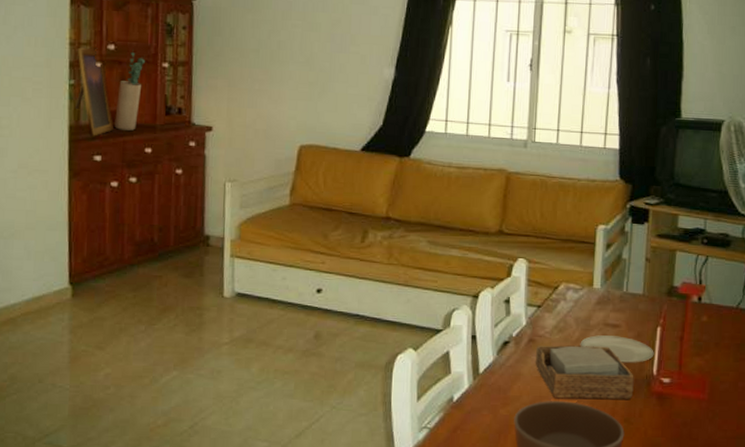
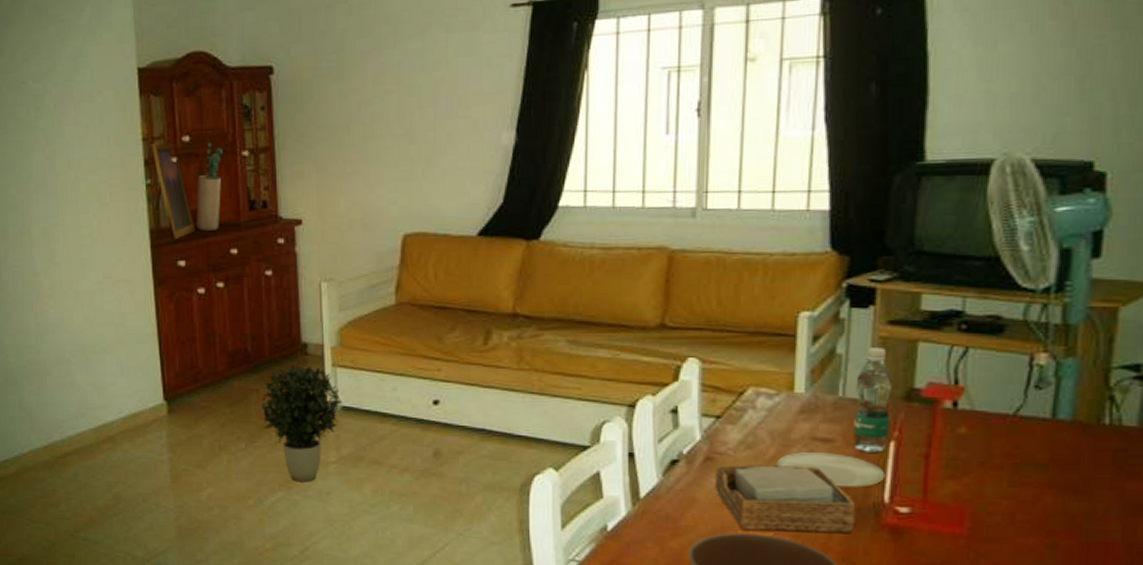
potted plant: none [163,254,238,362] -> present [261,364,343,483]
bottle: none [633,254,660,336] -> present [853,348,893,453]

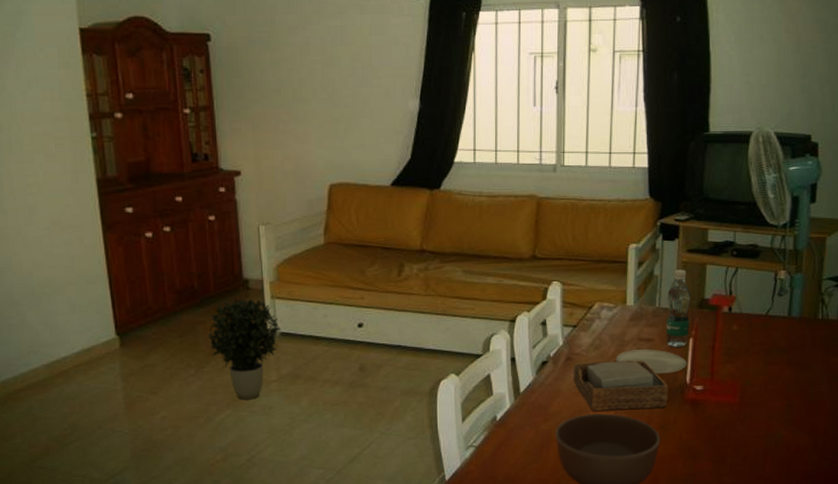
picture frame: present [151,142,195,240] -> none [95,98,141,188]
vase: present [196,138,223,232] -> none [141,96,166,181]

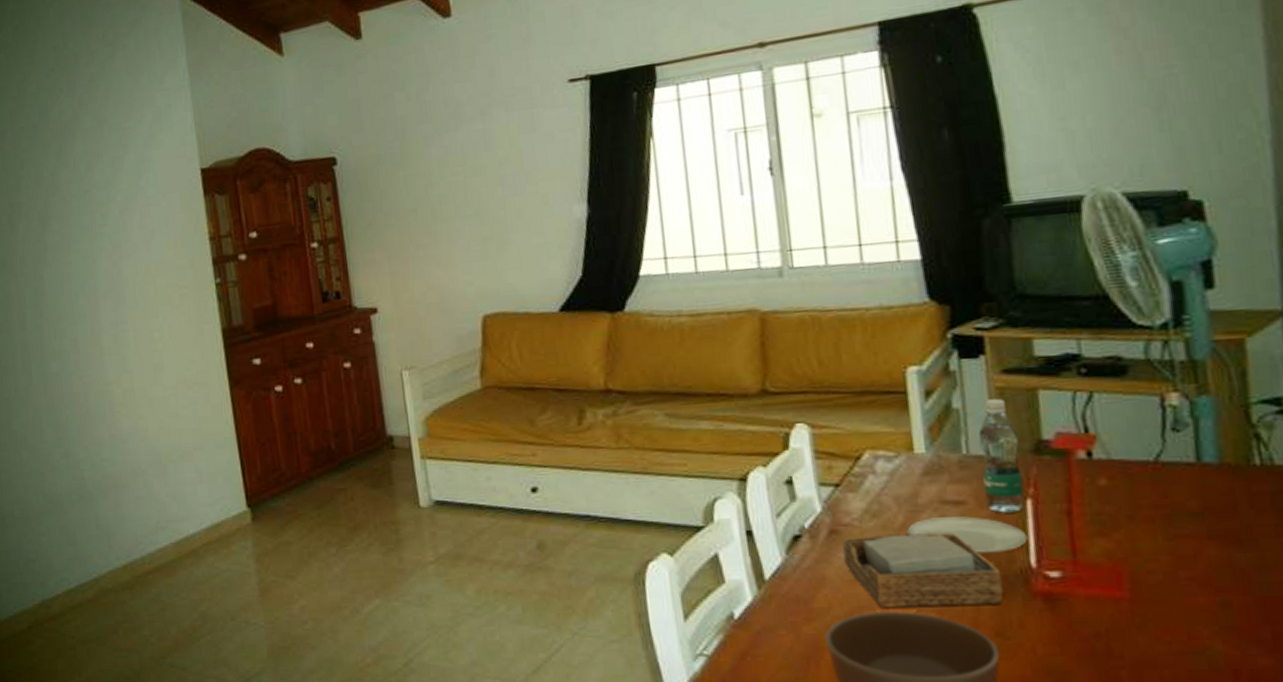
potted plant: present [208,298,282,400] -> none [350,459,436,587]

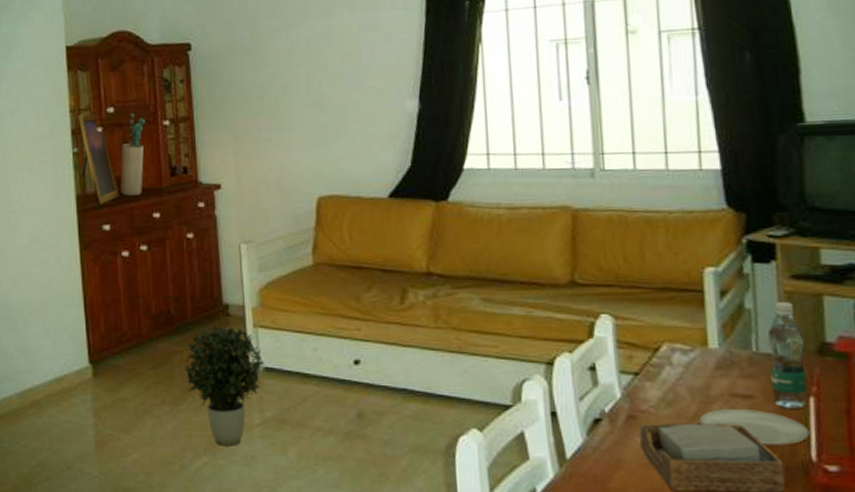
picture frame: none [218,239,269,338] -> present [77,113,119,205]
vase: none [267,232,293,327] -> present [120,109,145,197]
potted plant: none [350,459,436,587] -> present [185,325,265,447]

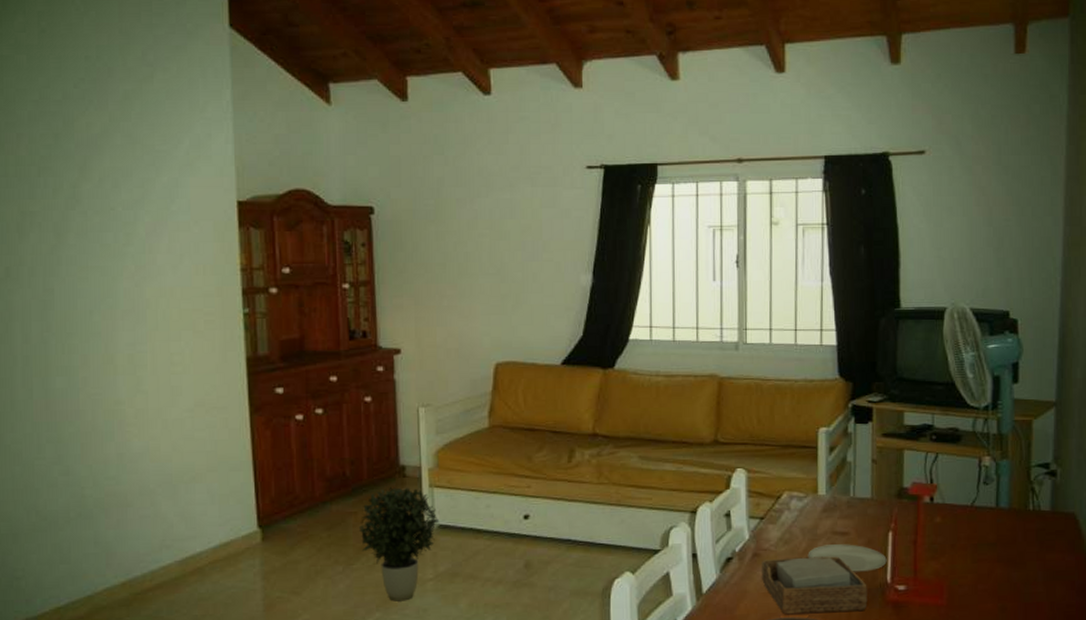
picture frame: present [77,113,119,205] -> none [249,272,294,367]
vase: present [120,109,145,197] -> none [295,271,323,360]
bottle: present [767,302,808,409] -> none [862,455,888,542]

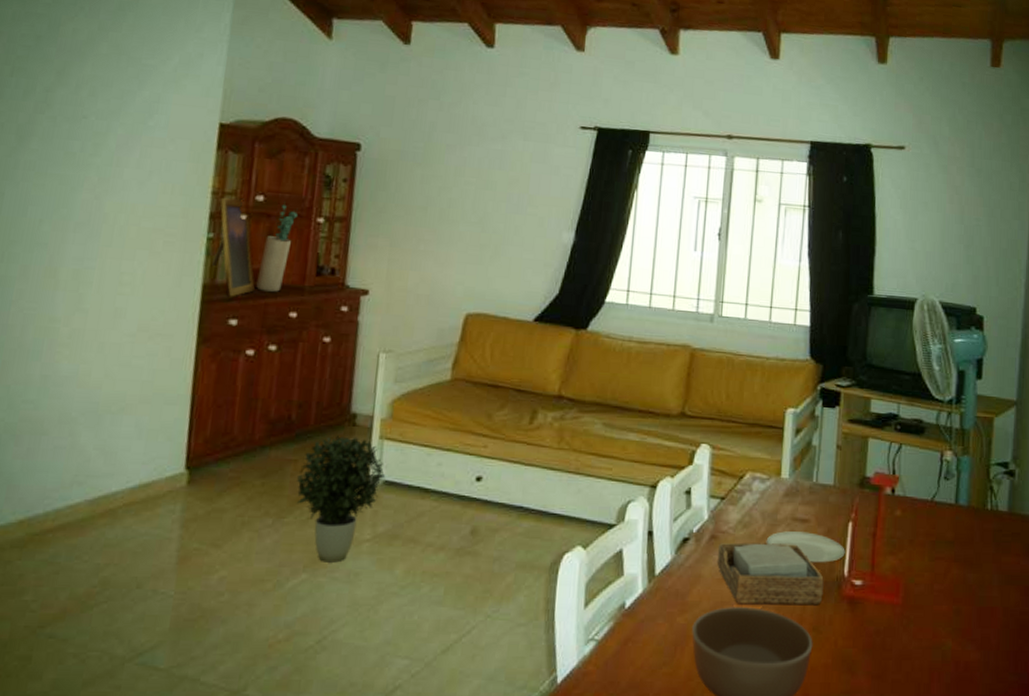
picture frame: none [249,272,294,367] -> present [212,197,255,297]
vase: none [295,271,323,360] -> present [256,201,298,293]

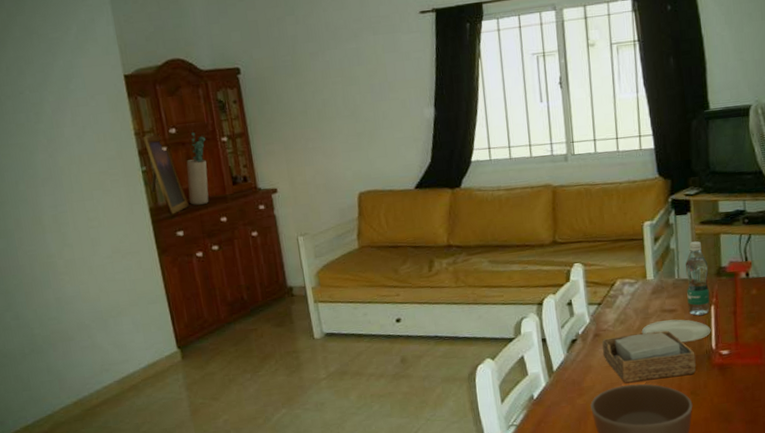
potted plant: present [297,435,386,563] -> none [260,304,326,399]
bottle: none [823,441,852,532] -> present [685,241,710,316]

